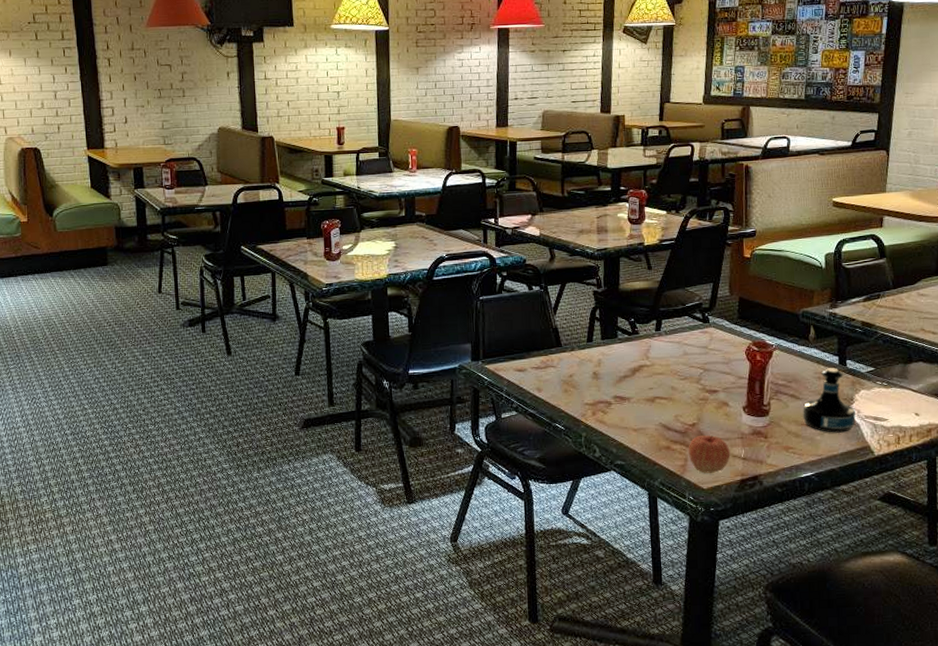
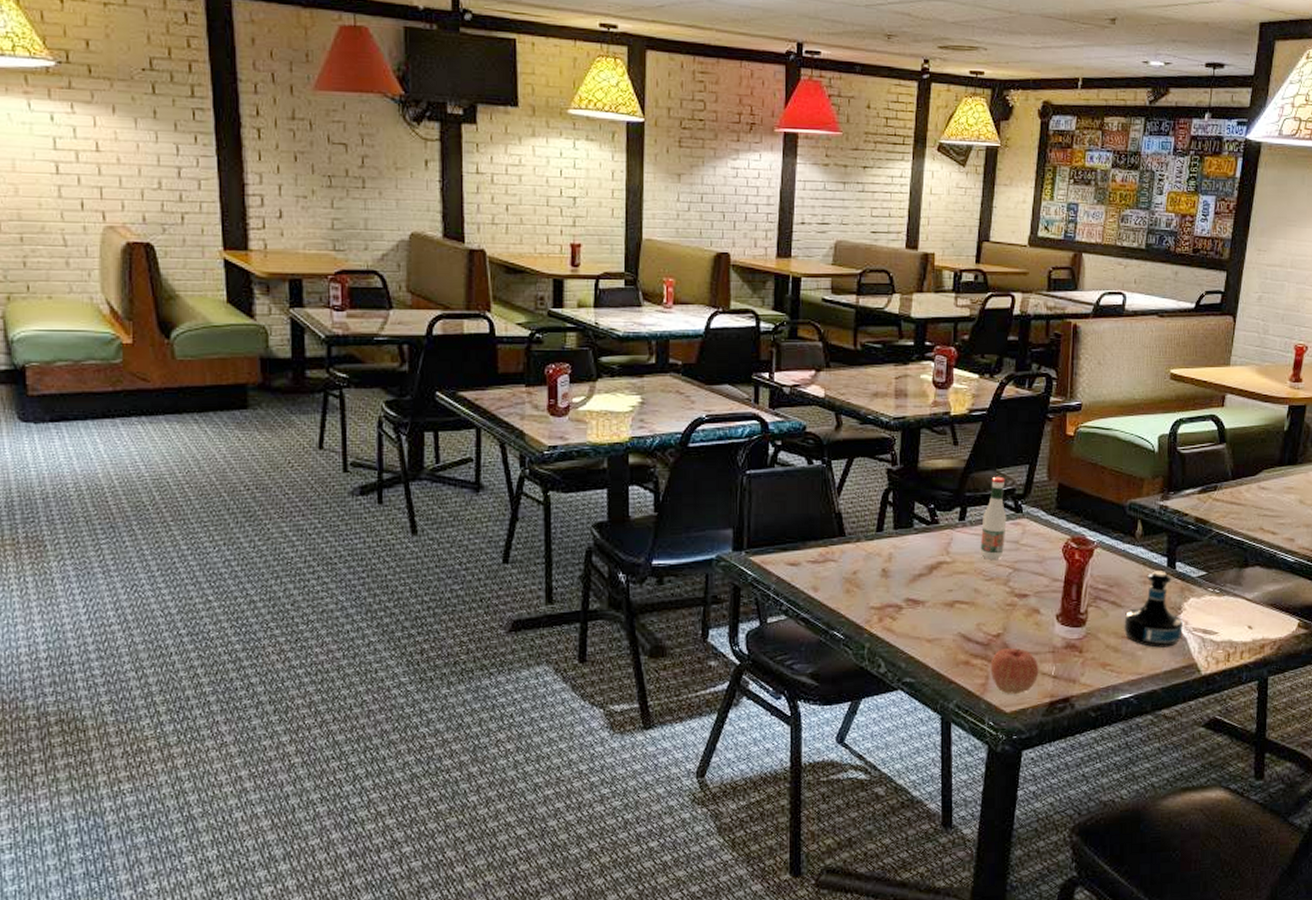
tabasco sauce: none [674,293,696,362] -> present [980,476,1007,559]

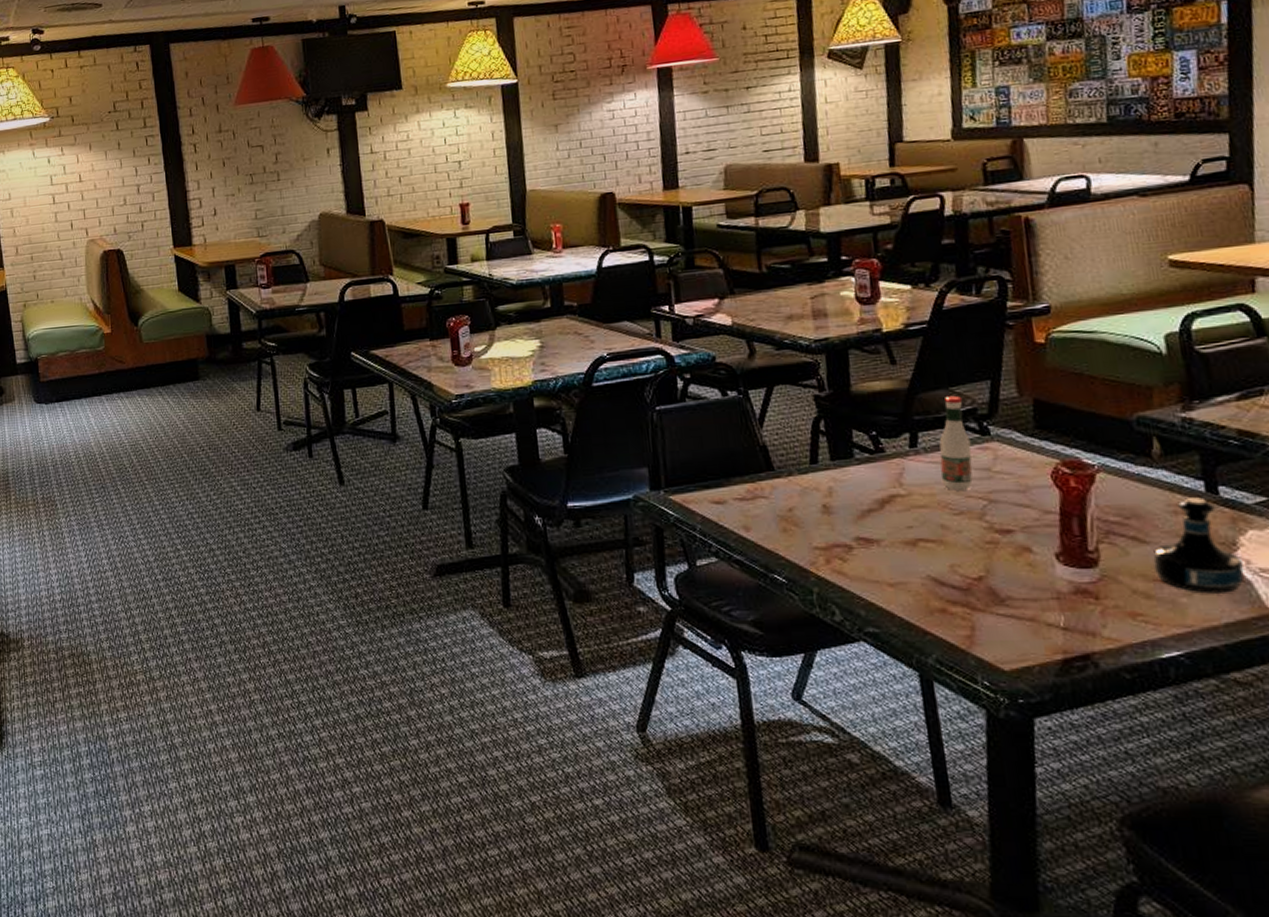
apple: present [990,648,1039,695] -> none [974,594,1043,650]

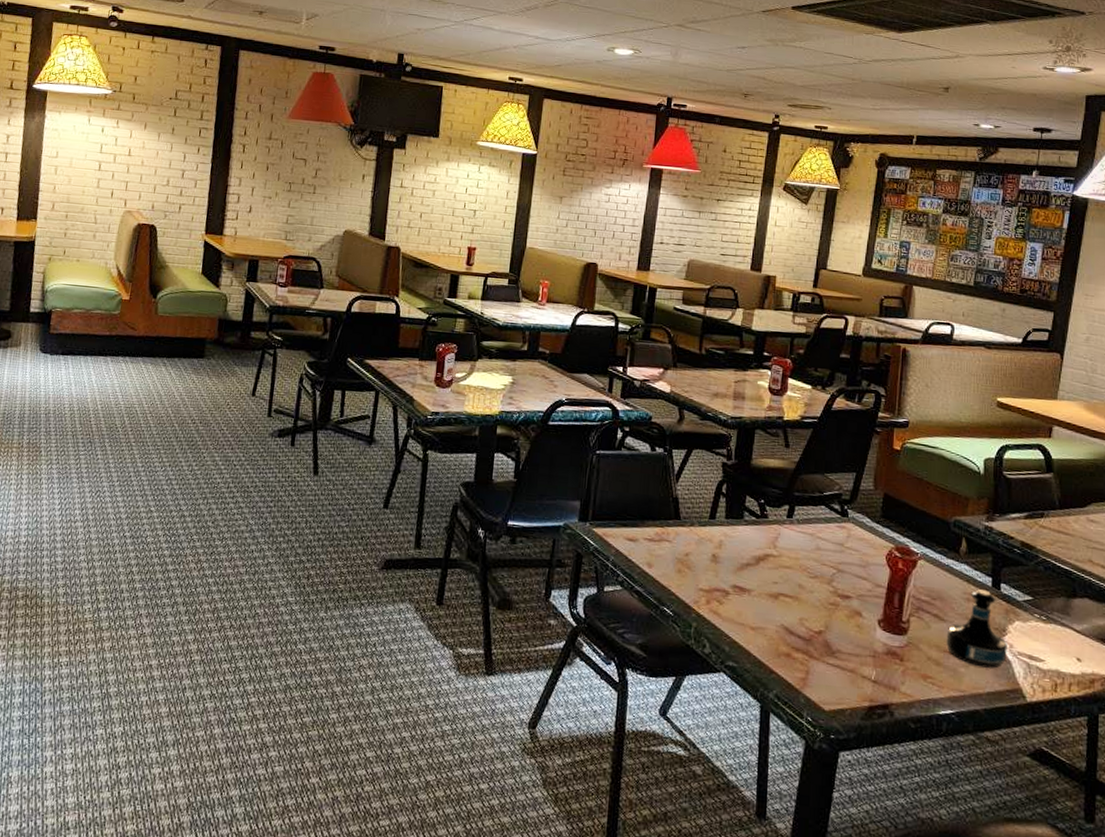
tabasco sauce: present [939,395,973,491] -> none [805,480,833,559]

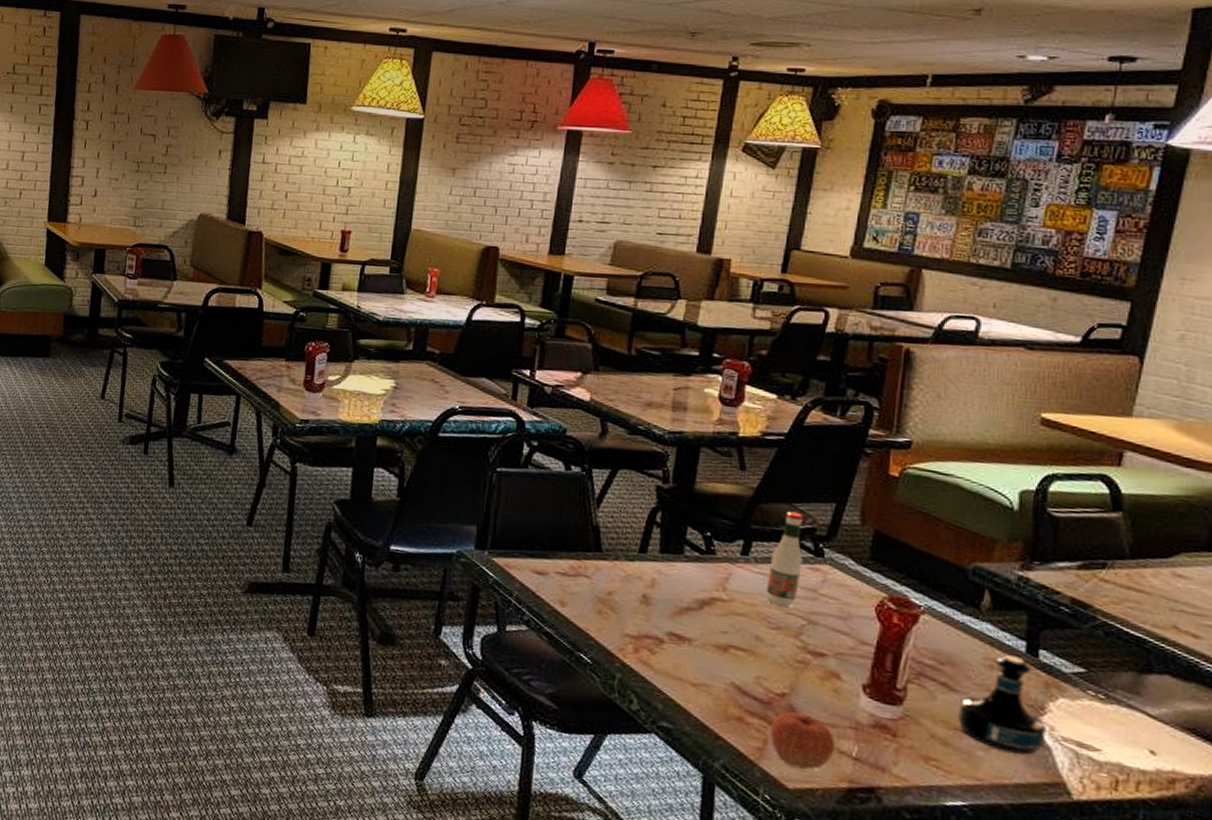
tabasco sauce: none [805,480,833,559] -> present [765,510,804,607]
apple: none [810,646,859,694] -> present [769,712,836,770]

